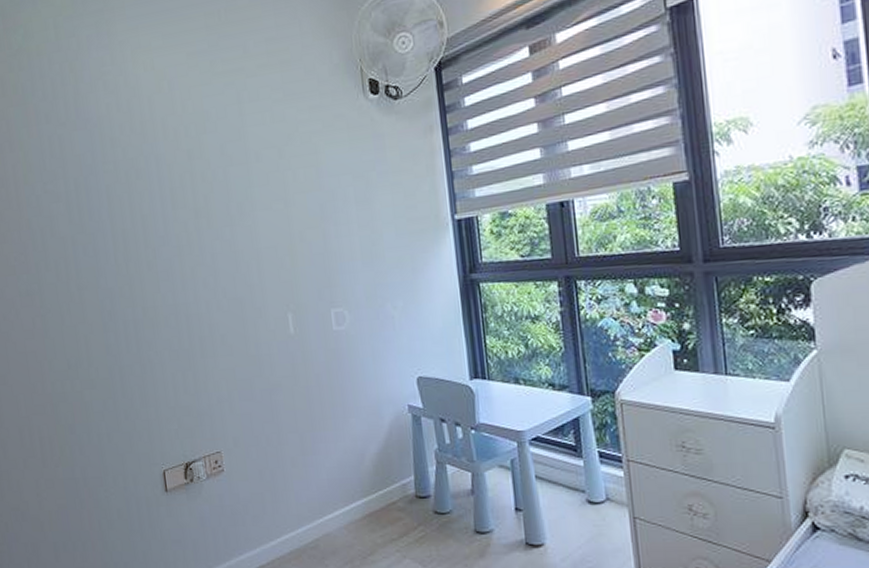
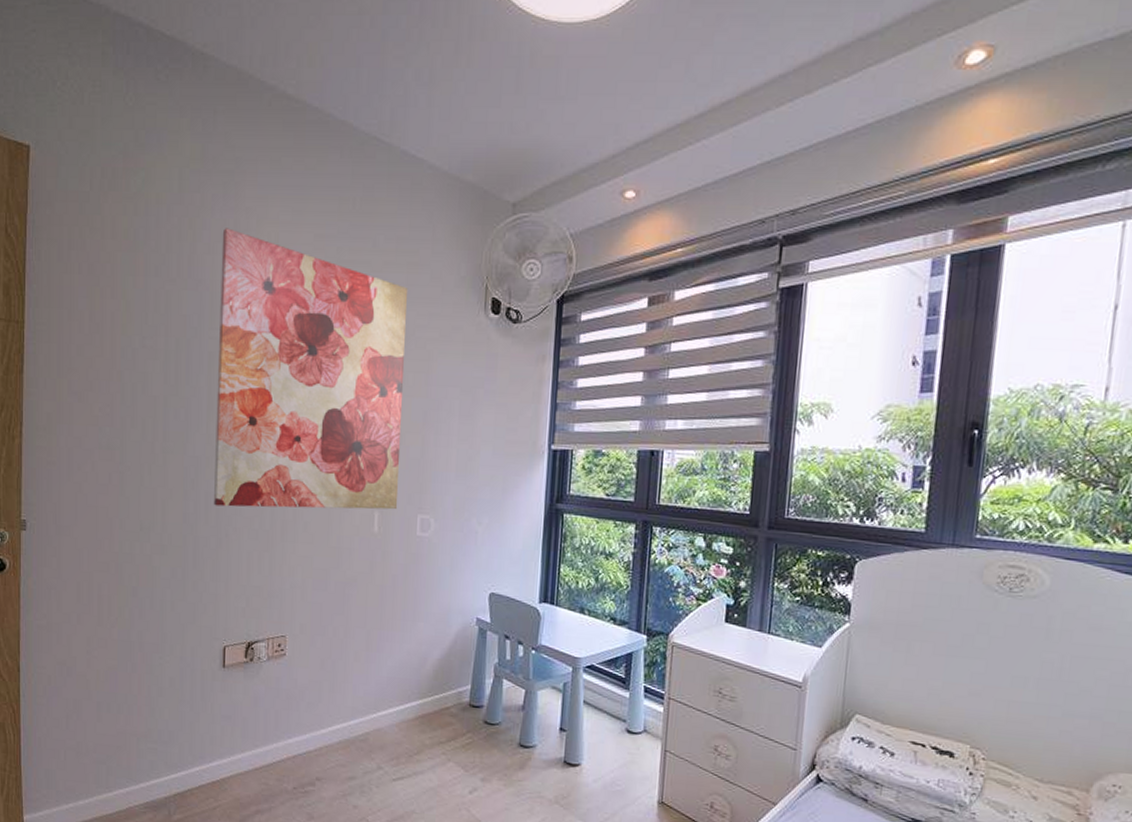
wall art: none [101,64,310,333] -> present [213,228,409,510]

